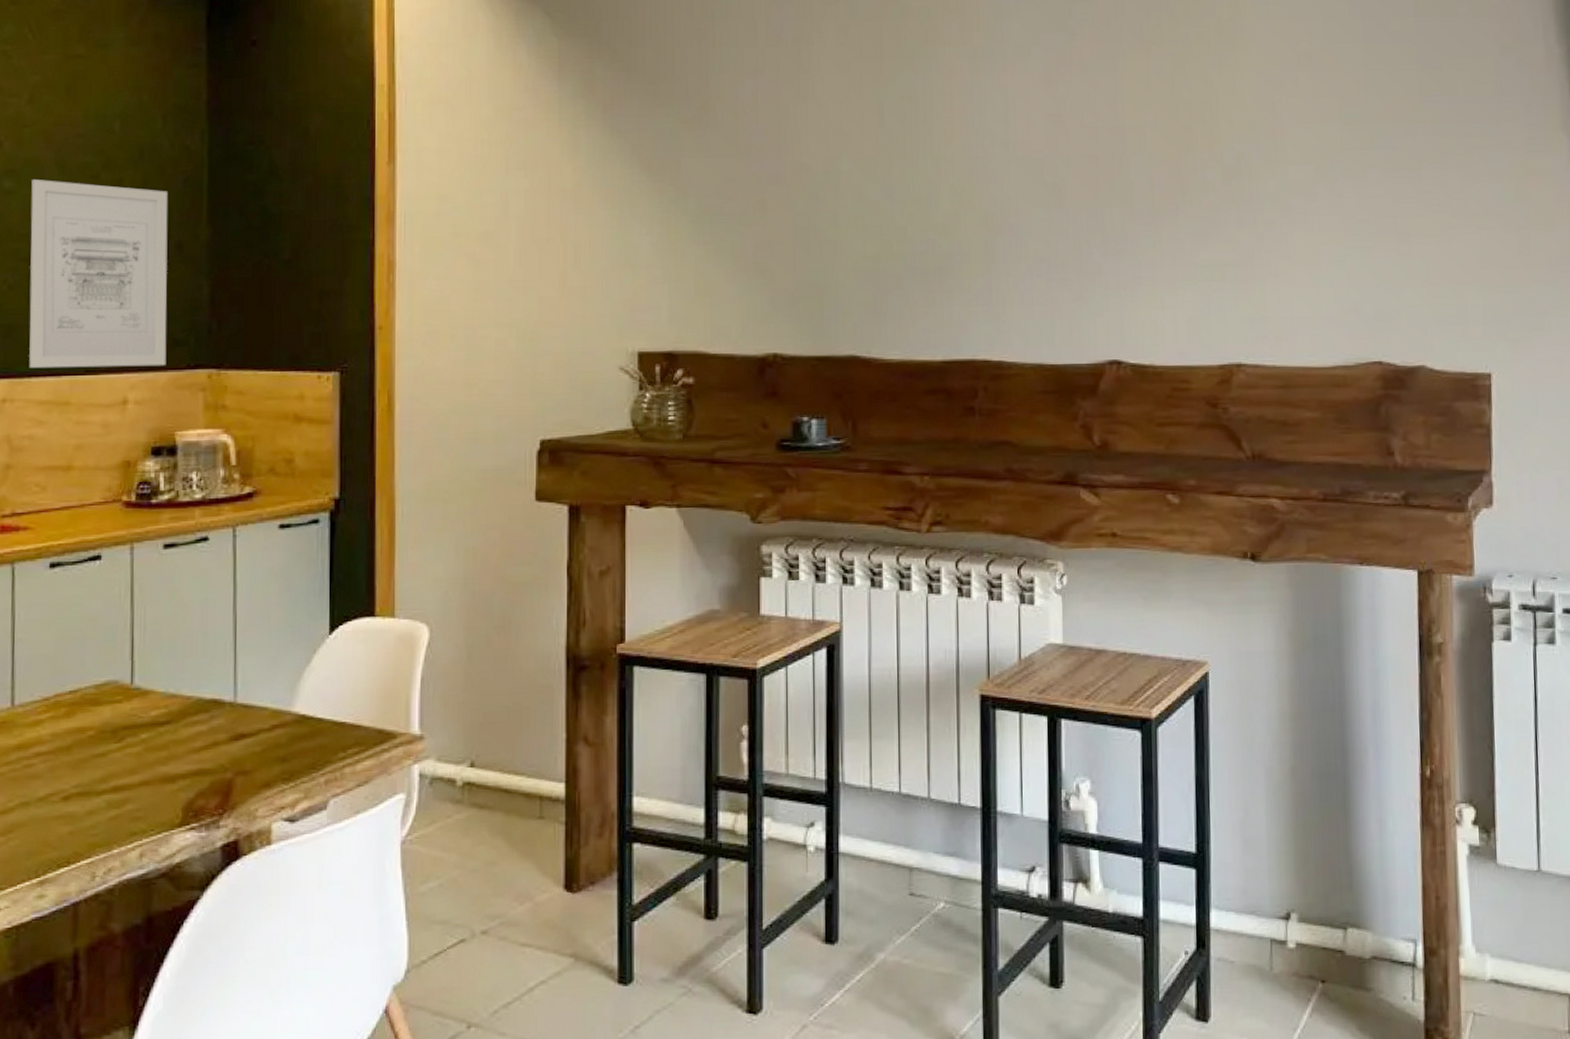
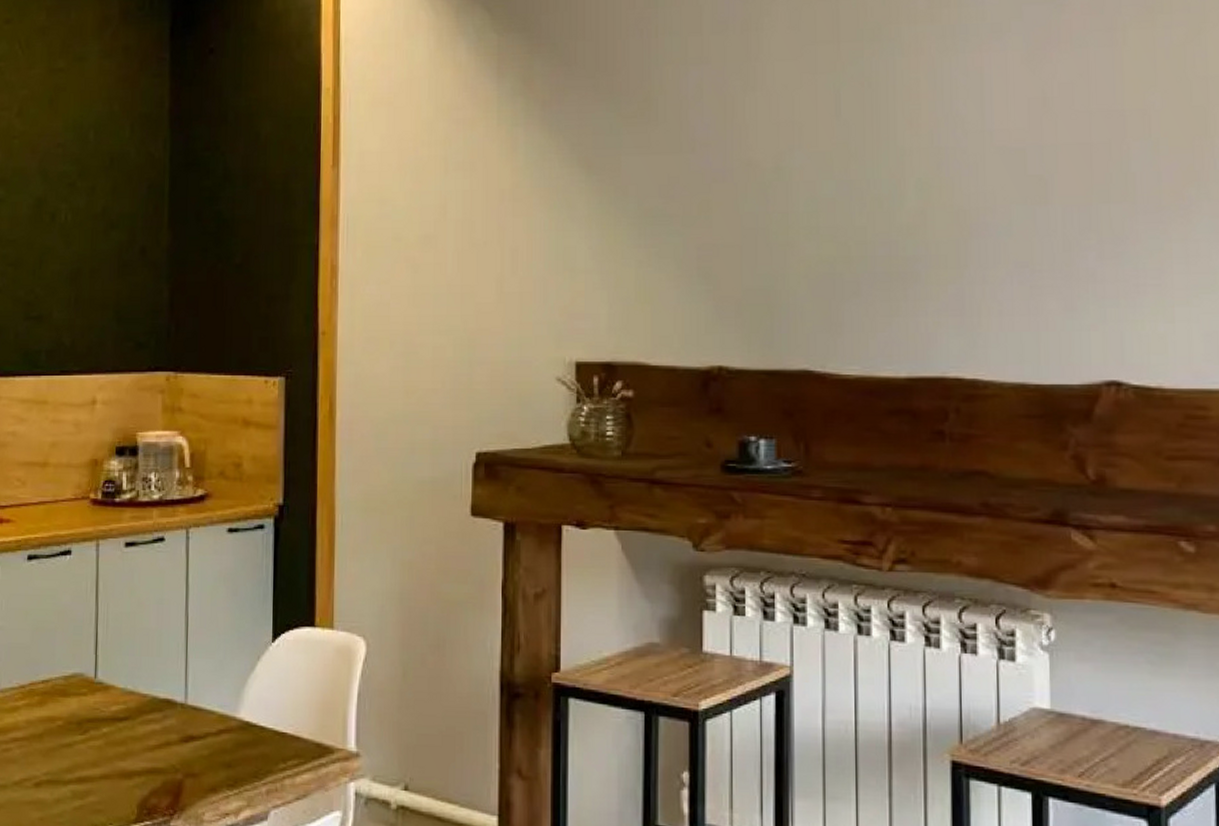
wall art: present [29,178,168,369] -> none [14,187,134,368]

